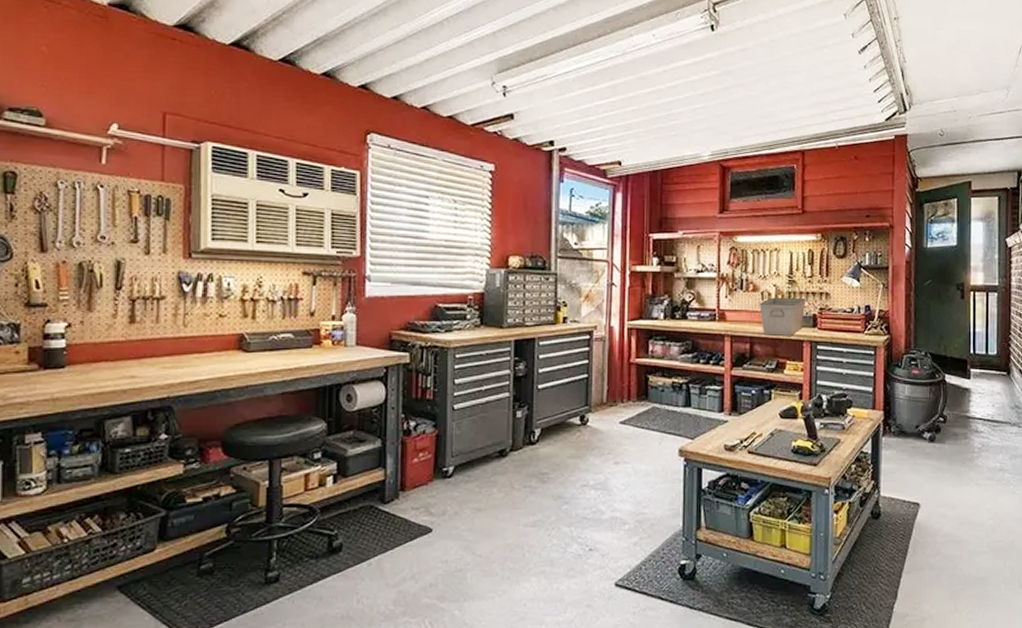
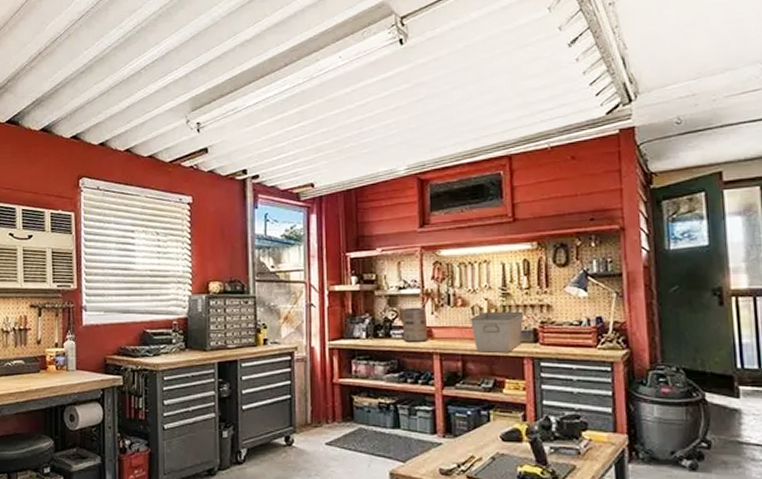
paint can: none [698,290,721,324] -> present [401,307,428,342]

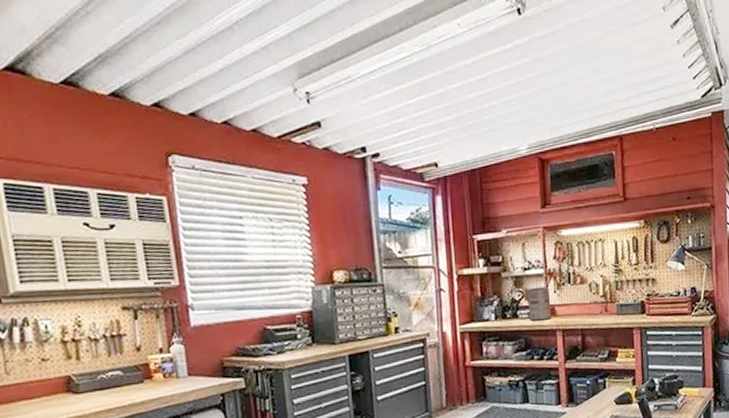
storage bin: present [470,311,524,354] -> none [588,285,634,327]

